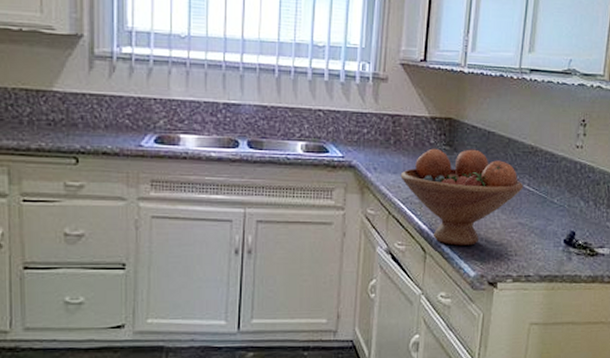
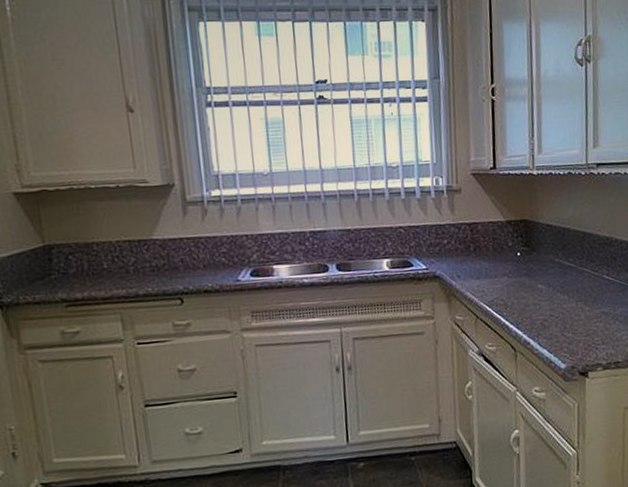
fruit bowl: present [400,148,524,246] -> none [483,246,603,341]

